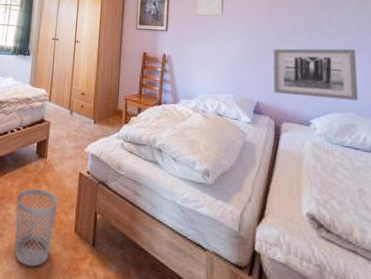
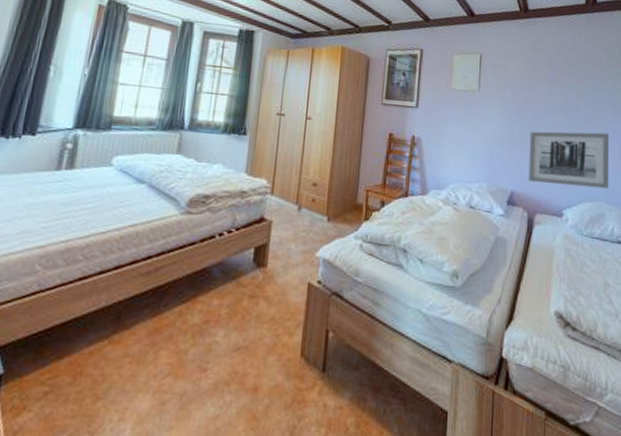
wastebasket: present [14,188,58,267] -> none [221,306,281,405]

